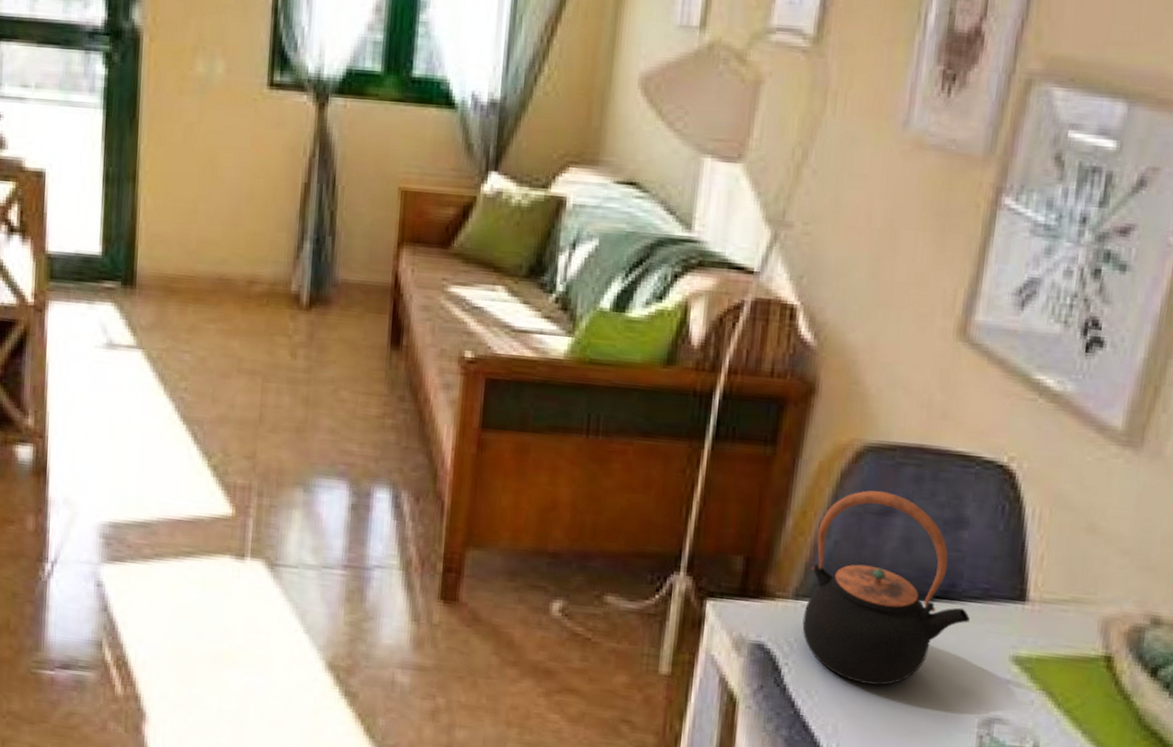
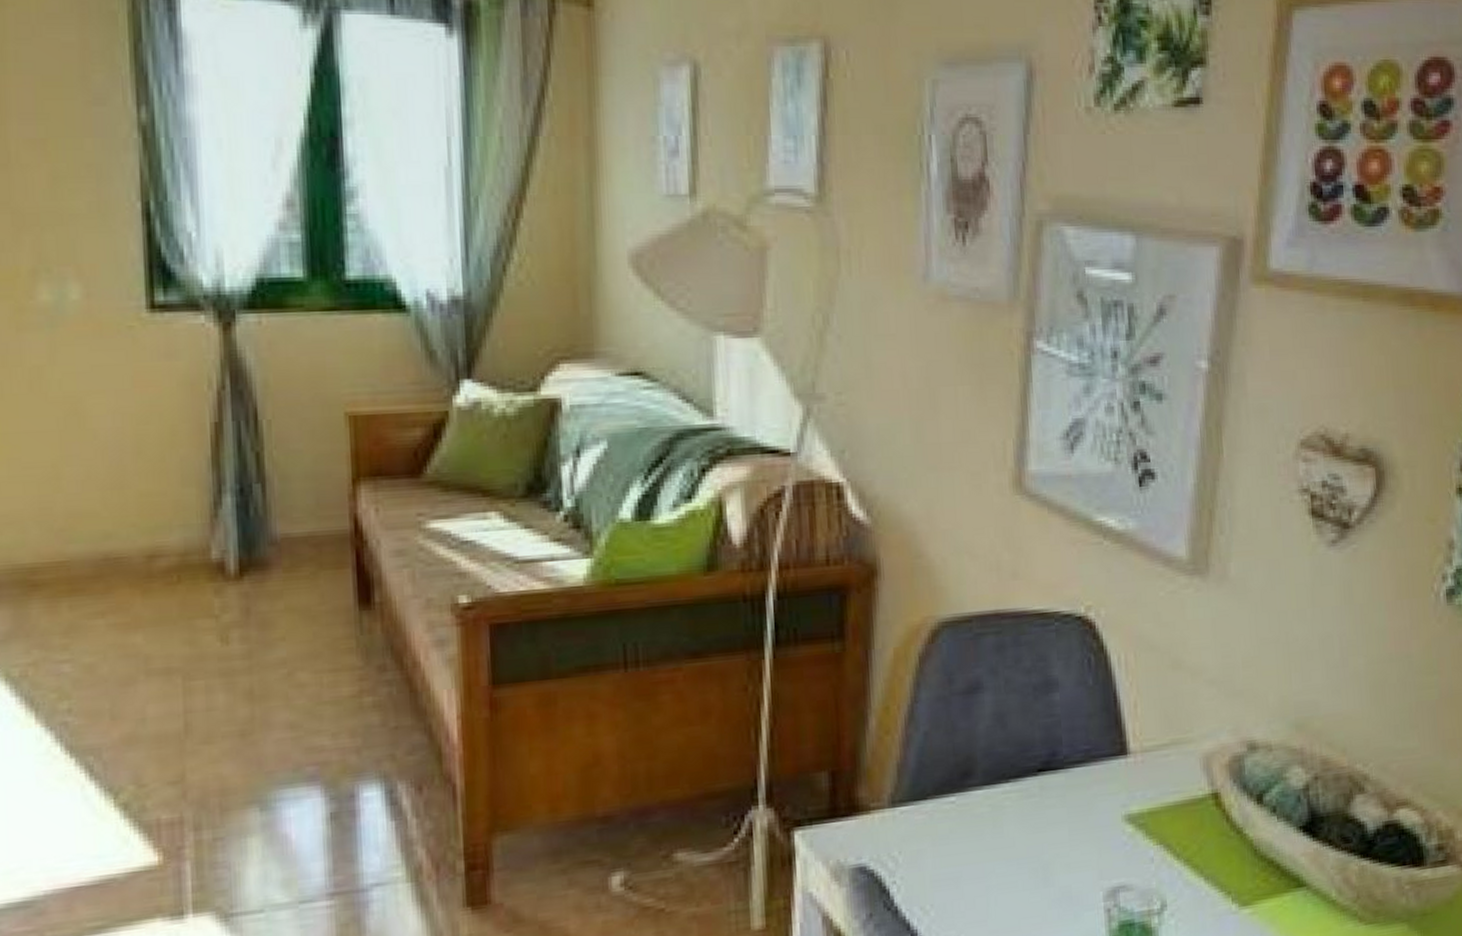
teapot: present [802,490,970,686] -> none [904,667,1076,884]

